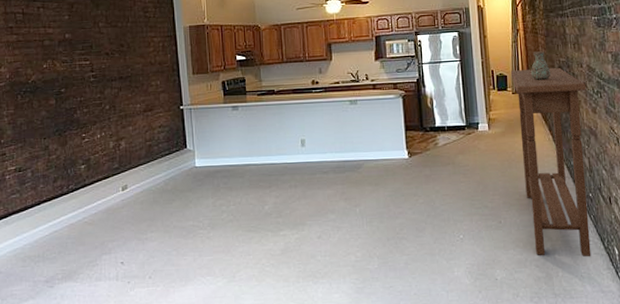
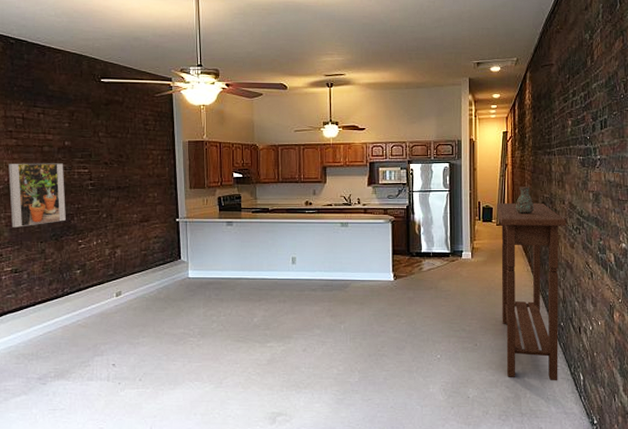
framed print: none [10,56,69,125] -> present [8,163,66,227]

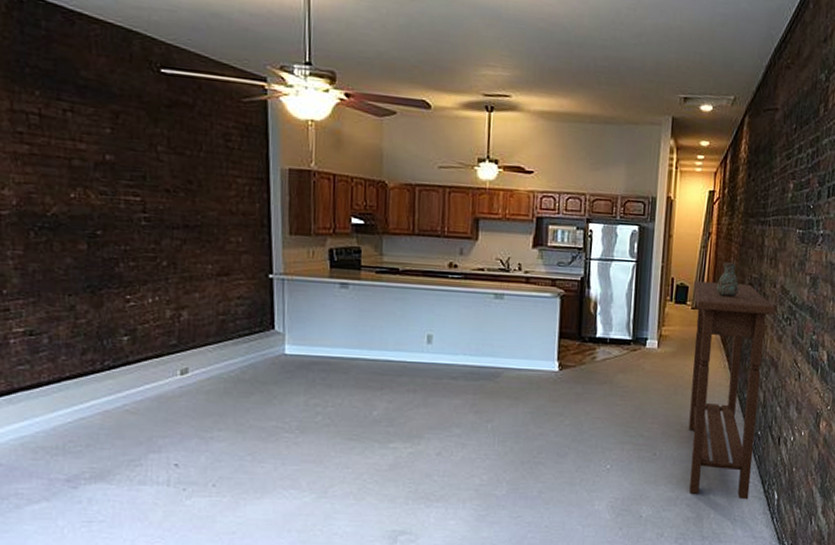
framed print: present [8,163,66,227] -> none [18,180,107,272]

